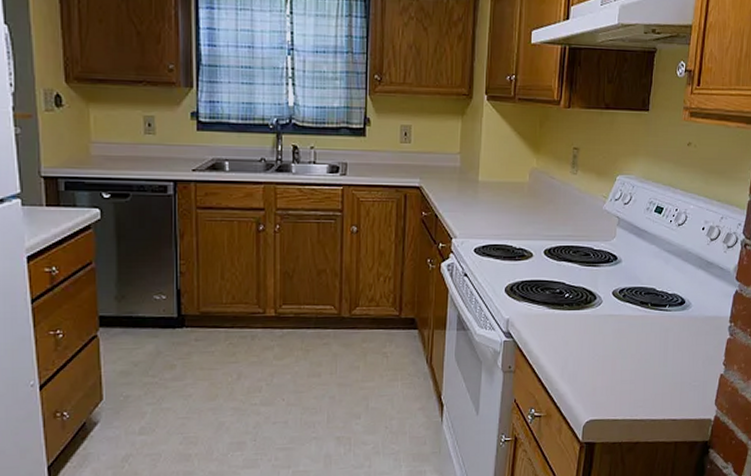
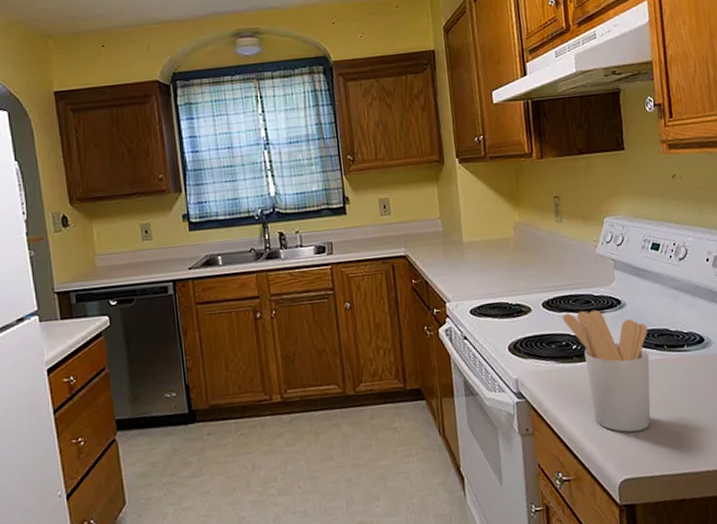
utensil holder: none [560,263,637,379] -> present [562,309,651,433]

